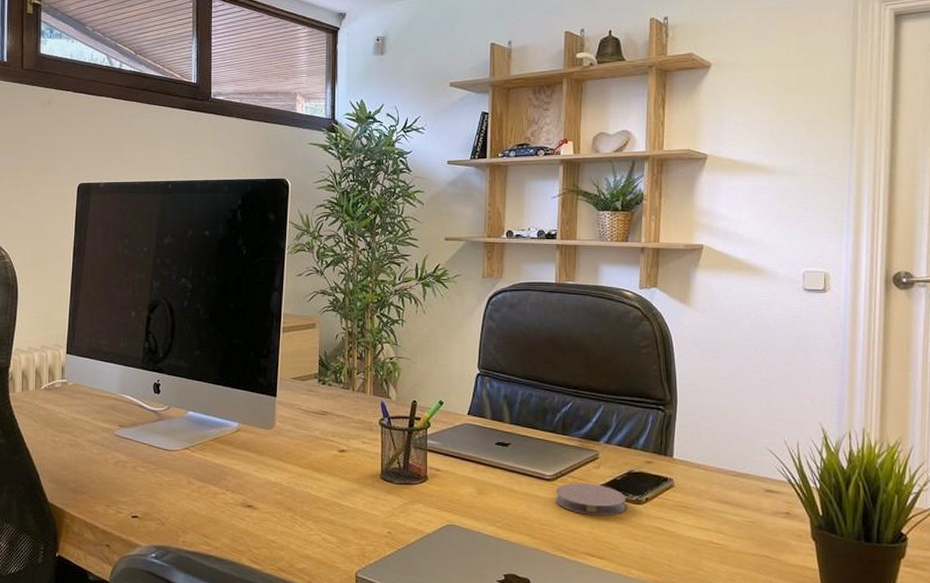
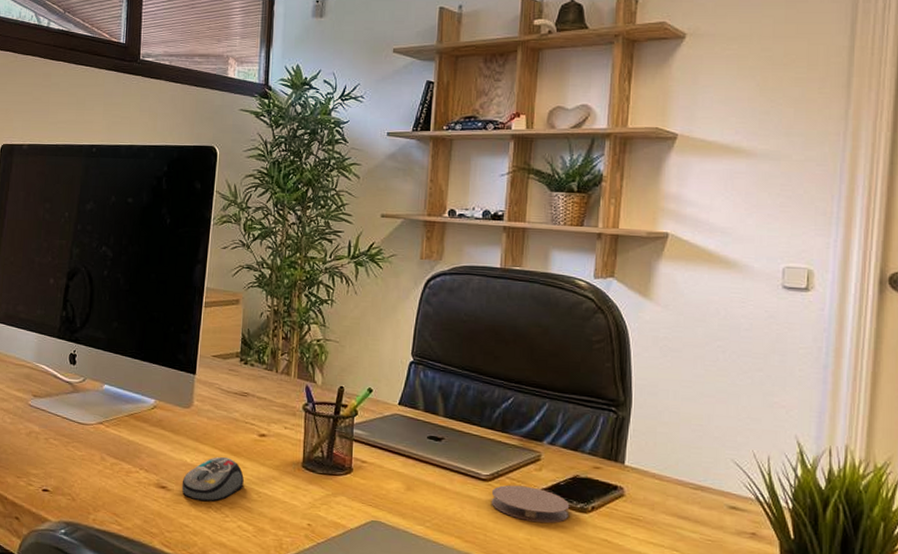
computer mouse: none [267,473,326,518] -> present [181,456,244,502]

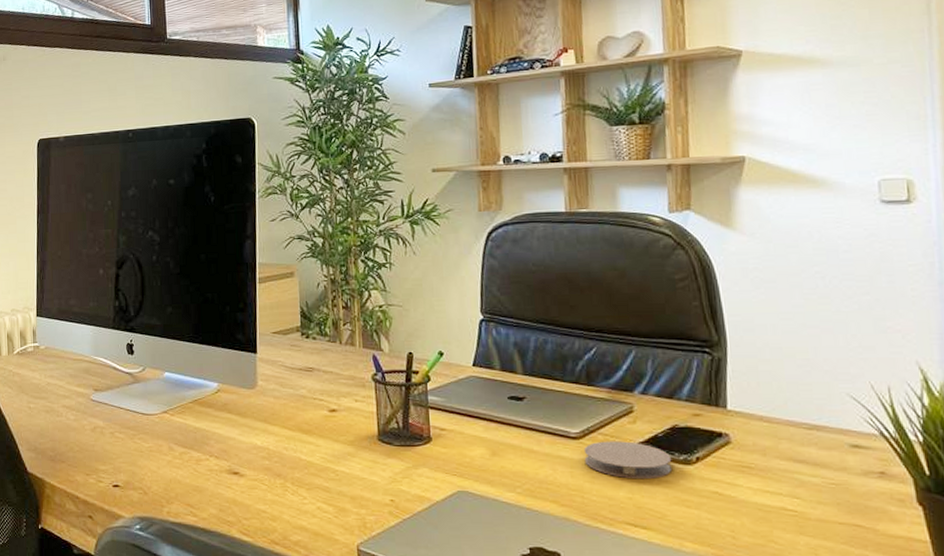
computer mouse: present [181,456,244,502] -> none [254,436,319,485]

